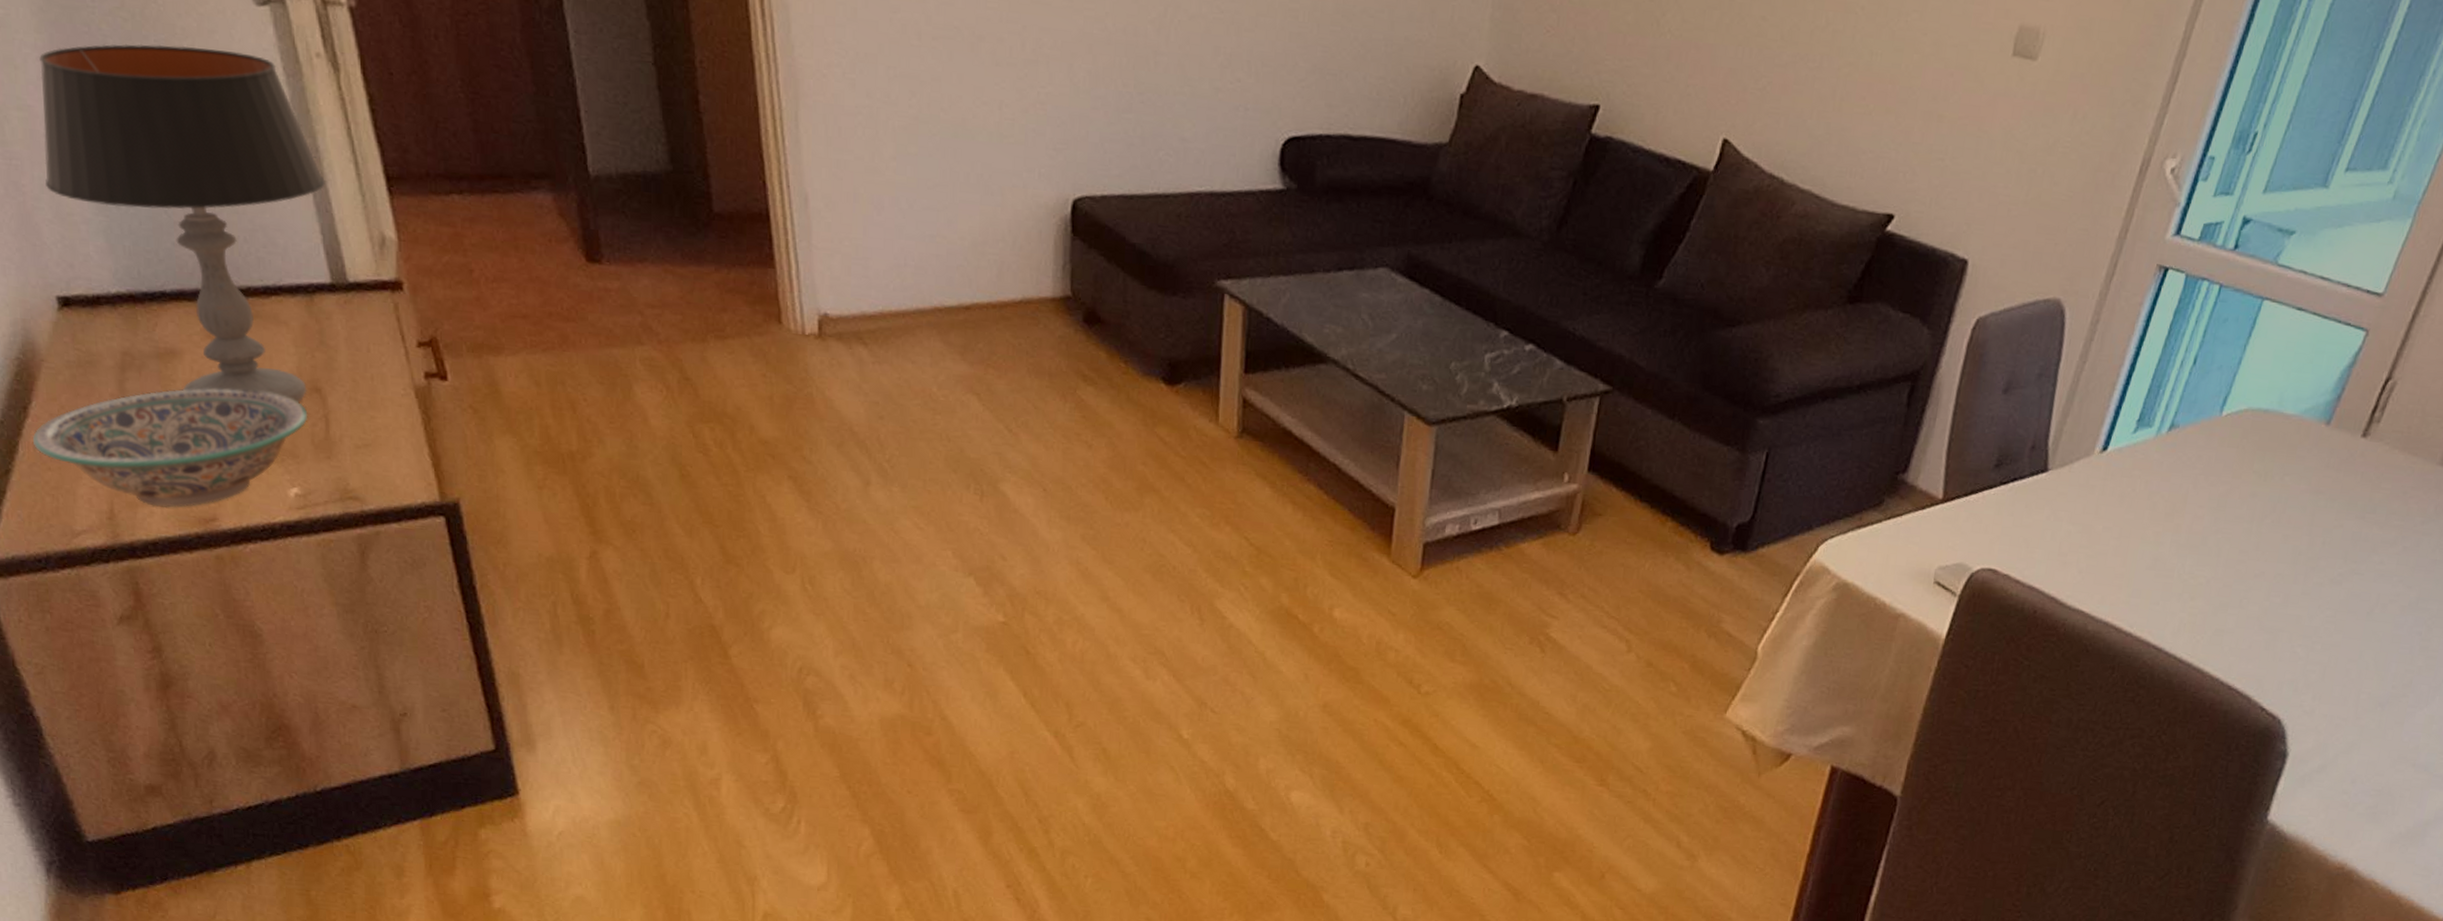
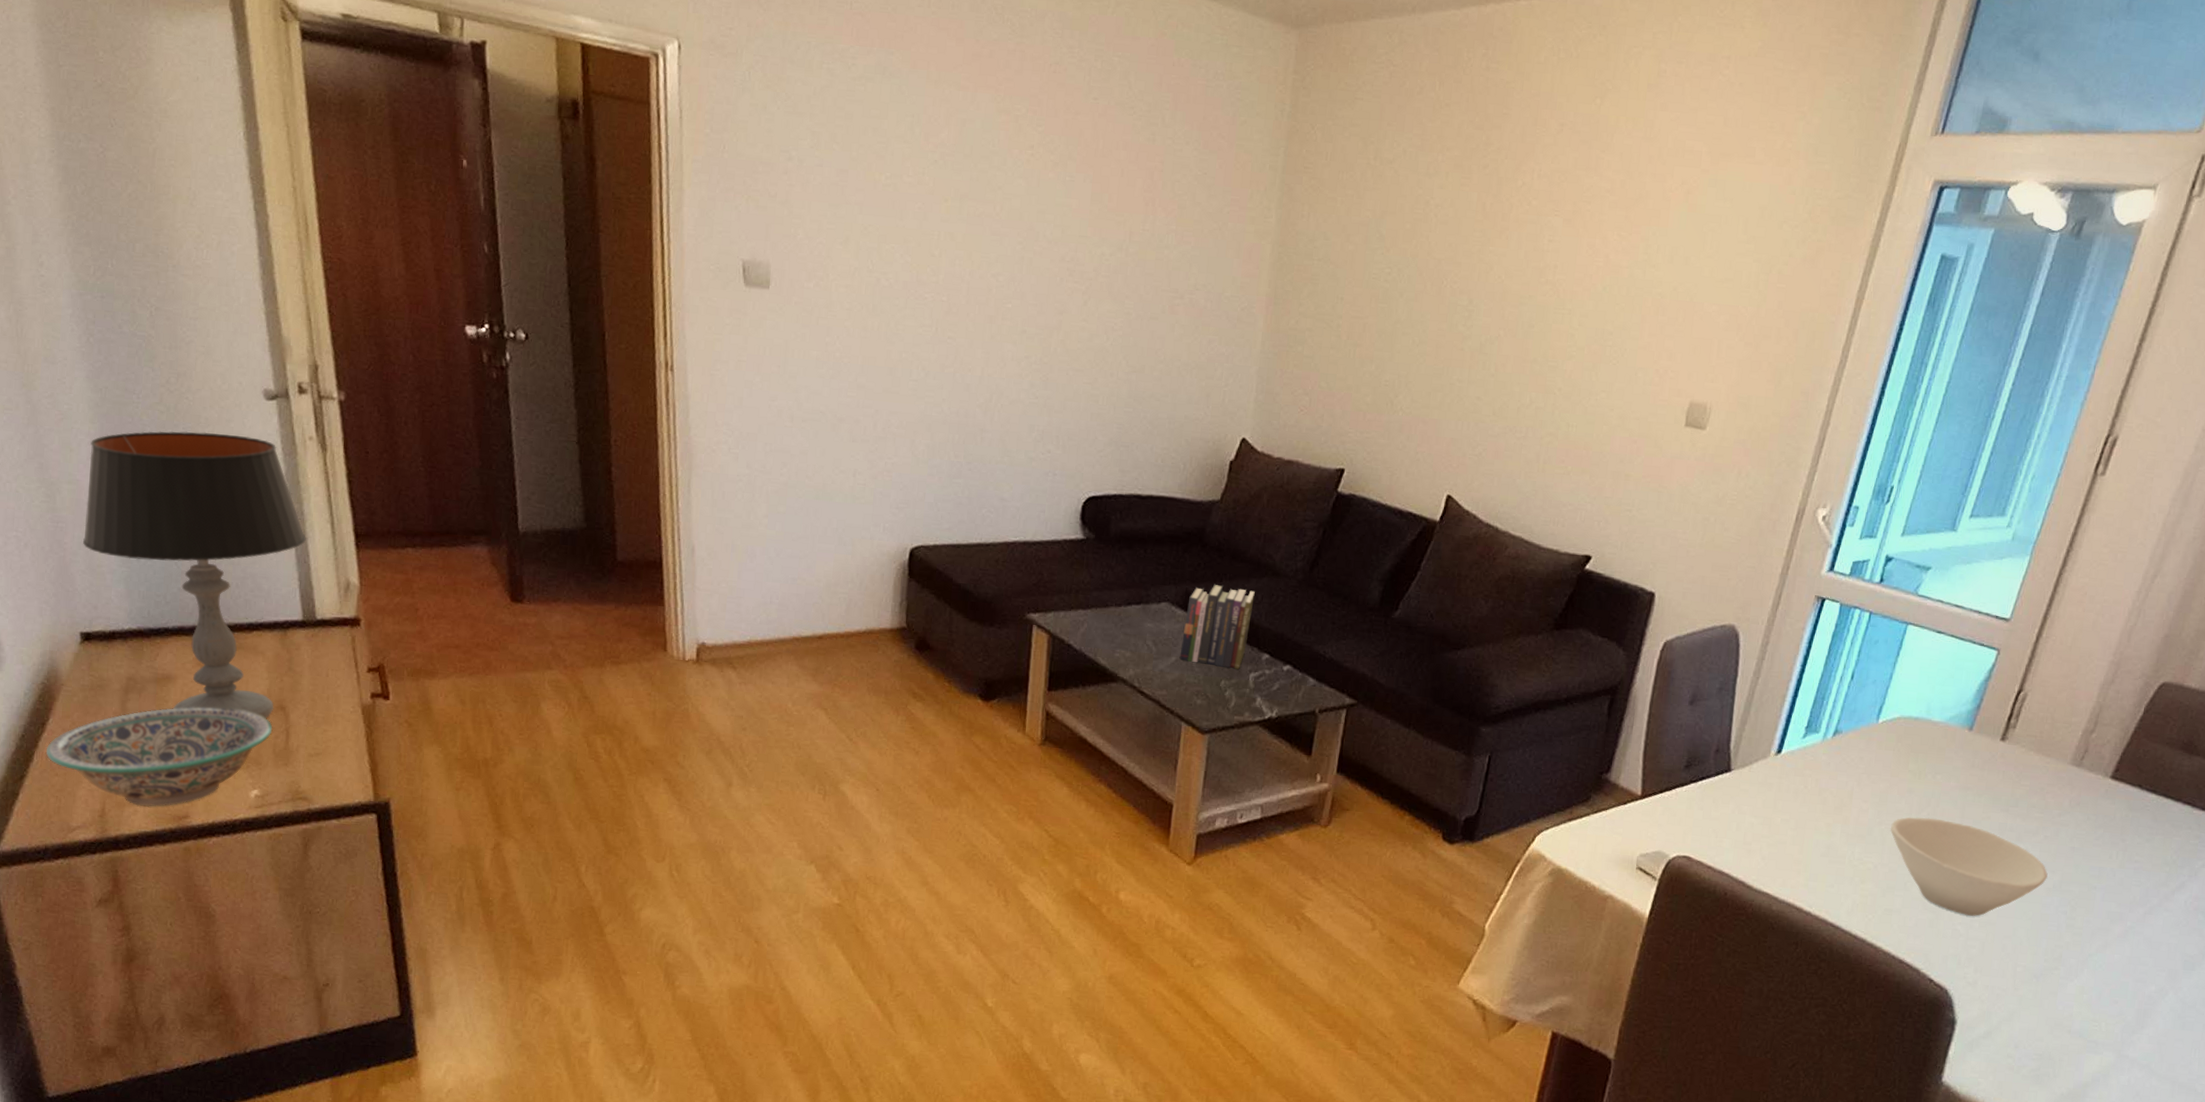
books: none [1401,245,1491,350] -> present [1179,584,1255,671]
bowl: none [2228,524,2404,637] -> present [1890,817,2048,916]

